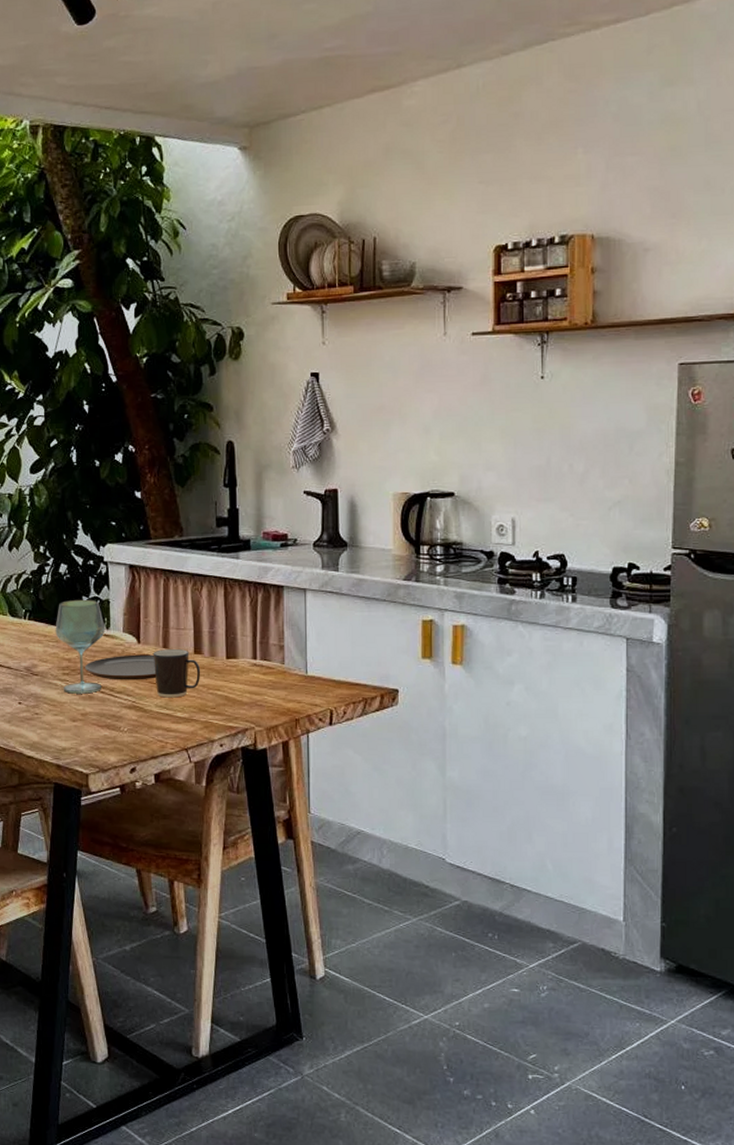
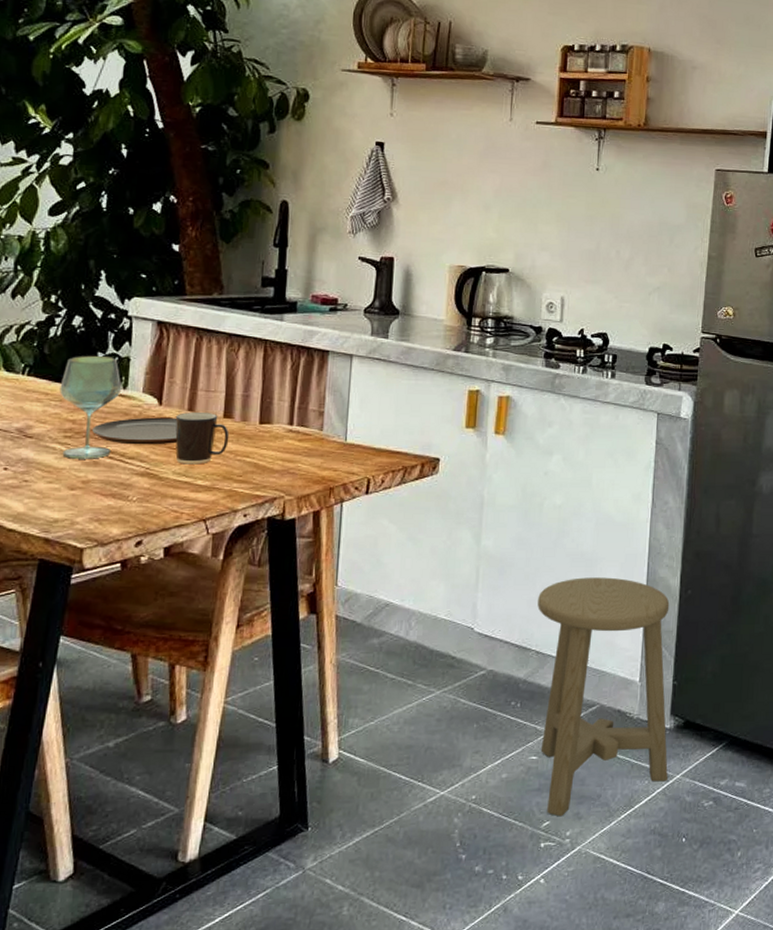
stool: none [509,811,661,1051] -> present [538,577,670,817]

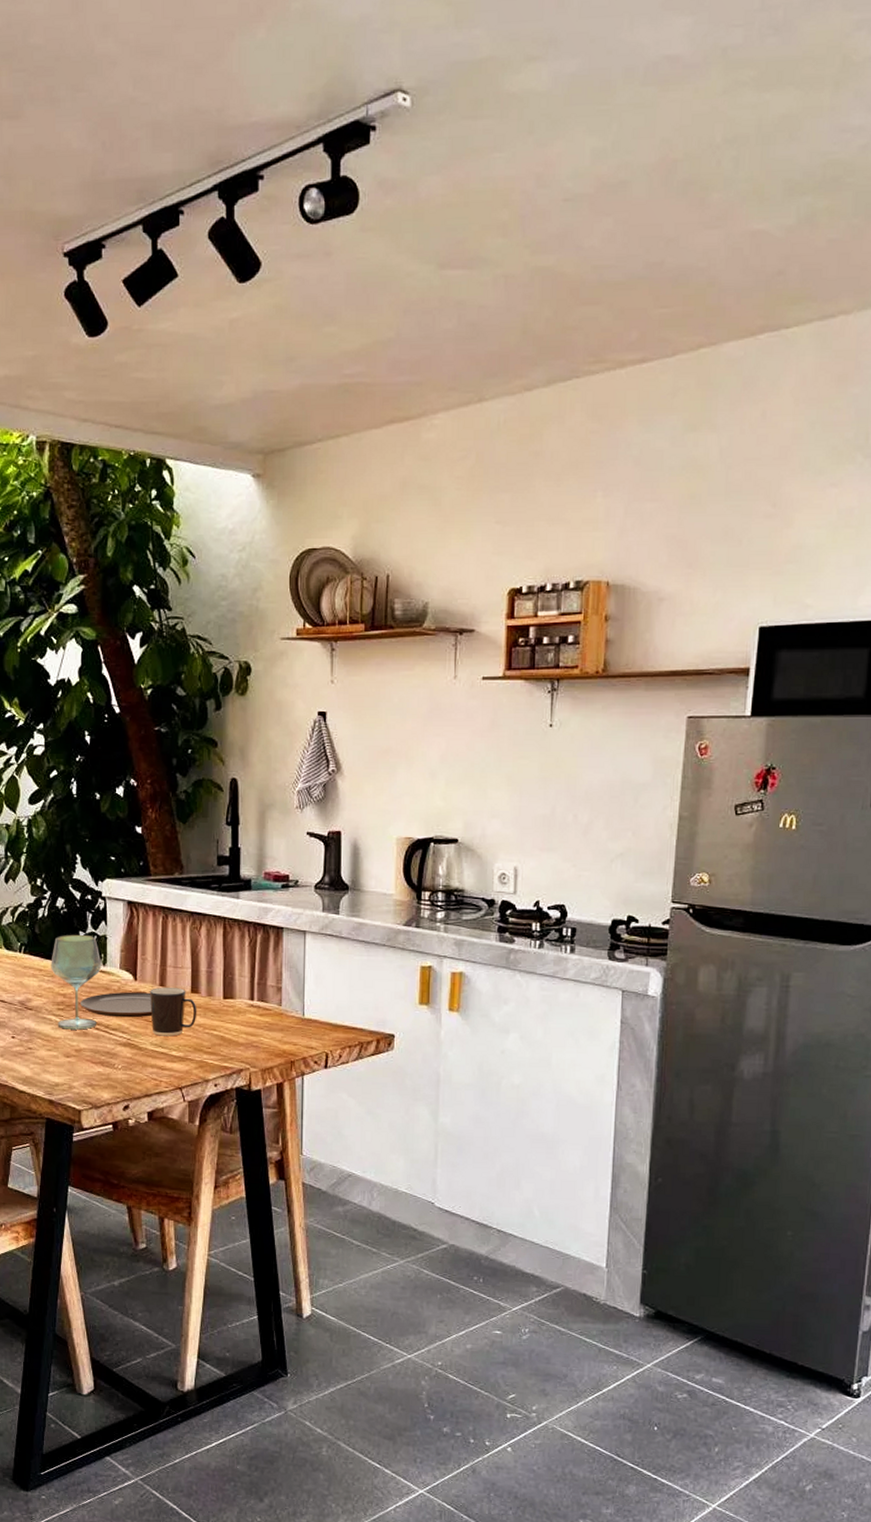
stool: present [538,577,670,817] -> none [498,1159,638,1391]

